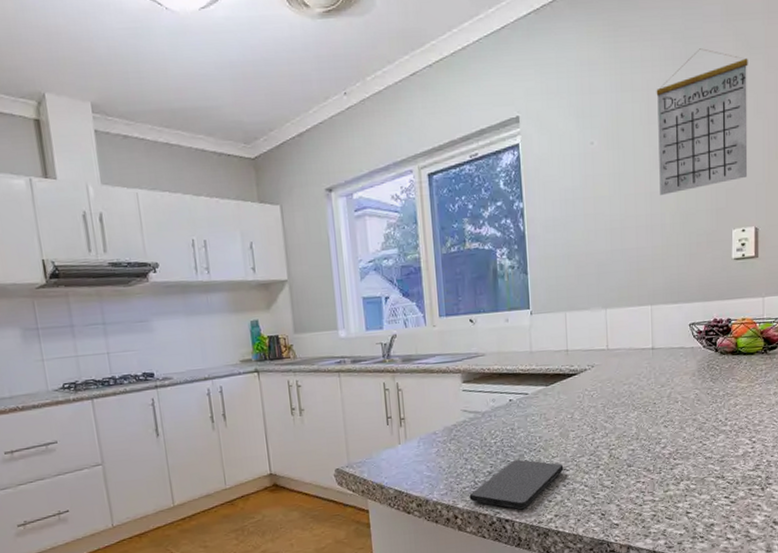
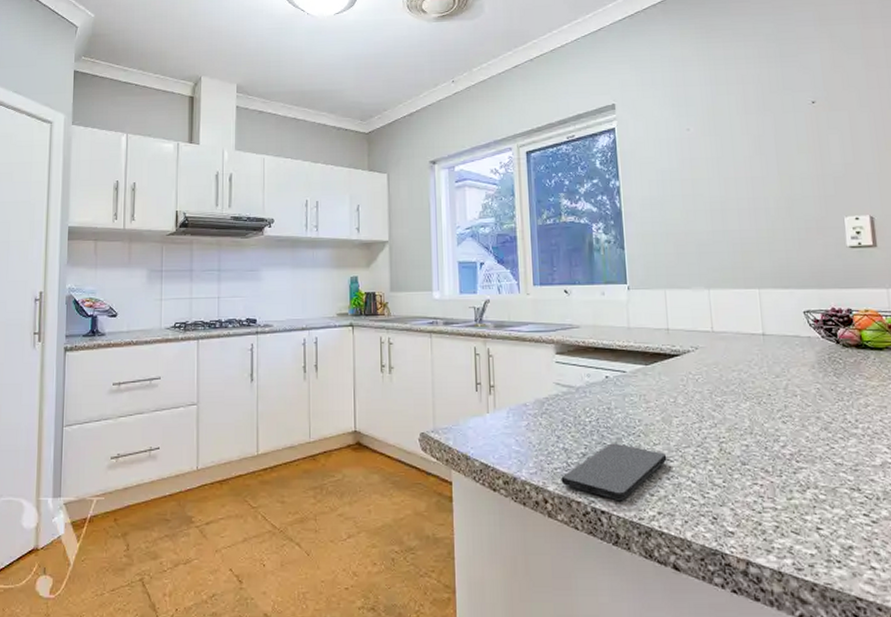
calendar: present [656,48,748,195] -> none [751,48,857,180]

